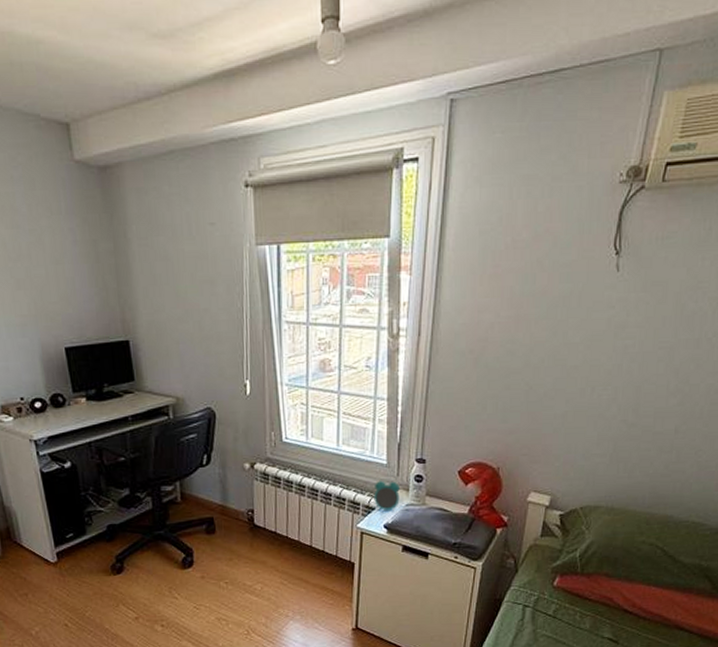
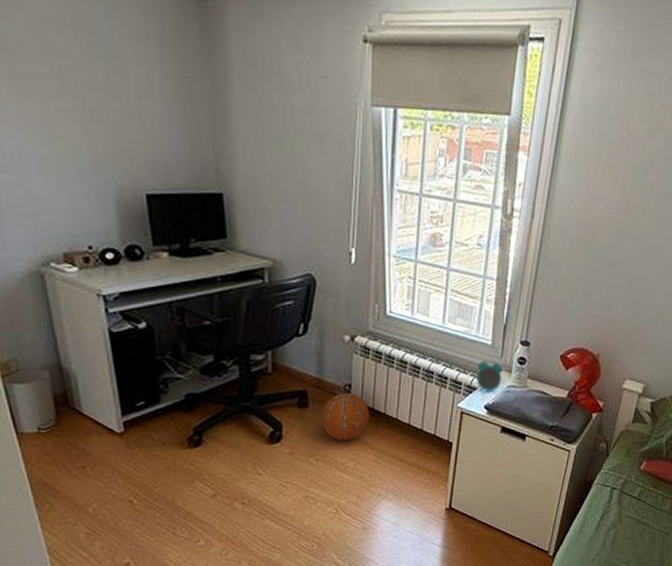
basketball: none [228,518,273,565] -> present [322,393,370,441]

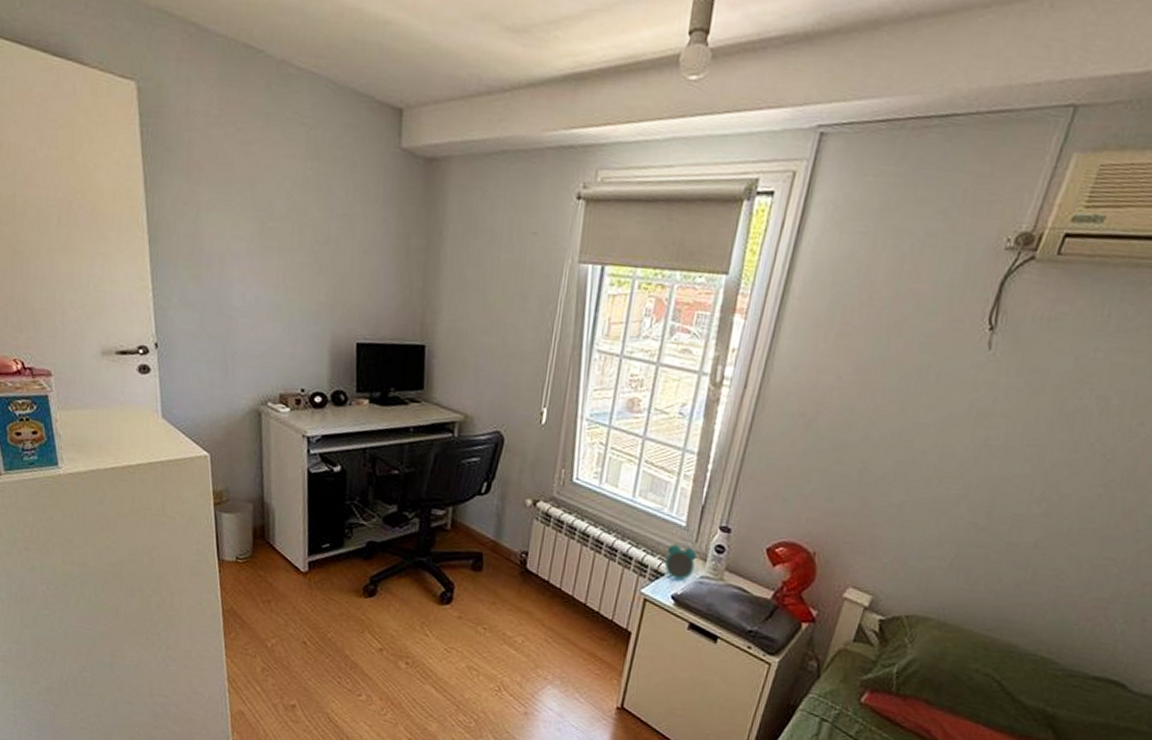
basketball: present [322,393,370,441] -> none [494,560,545,613]

